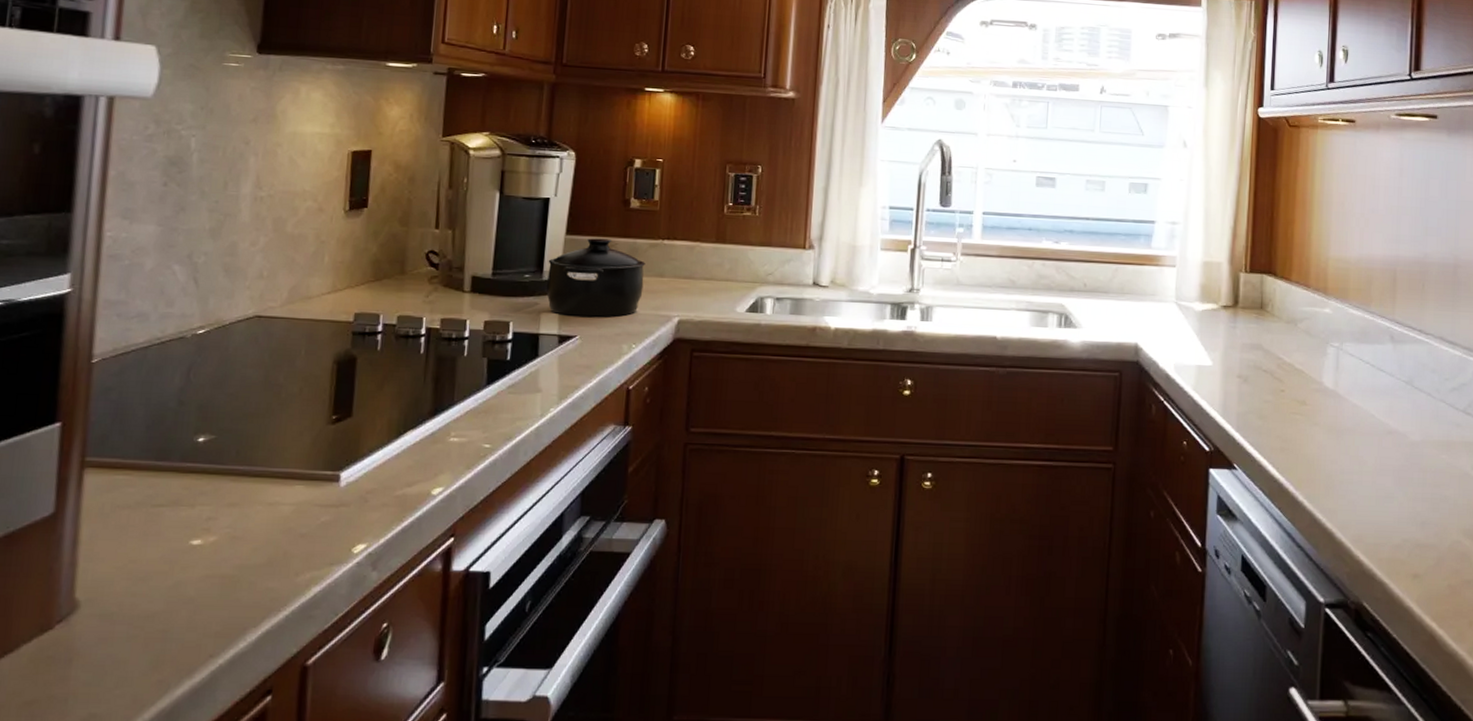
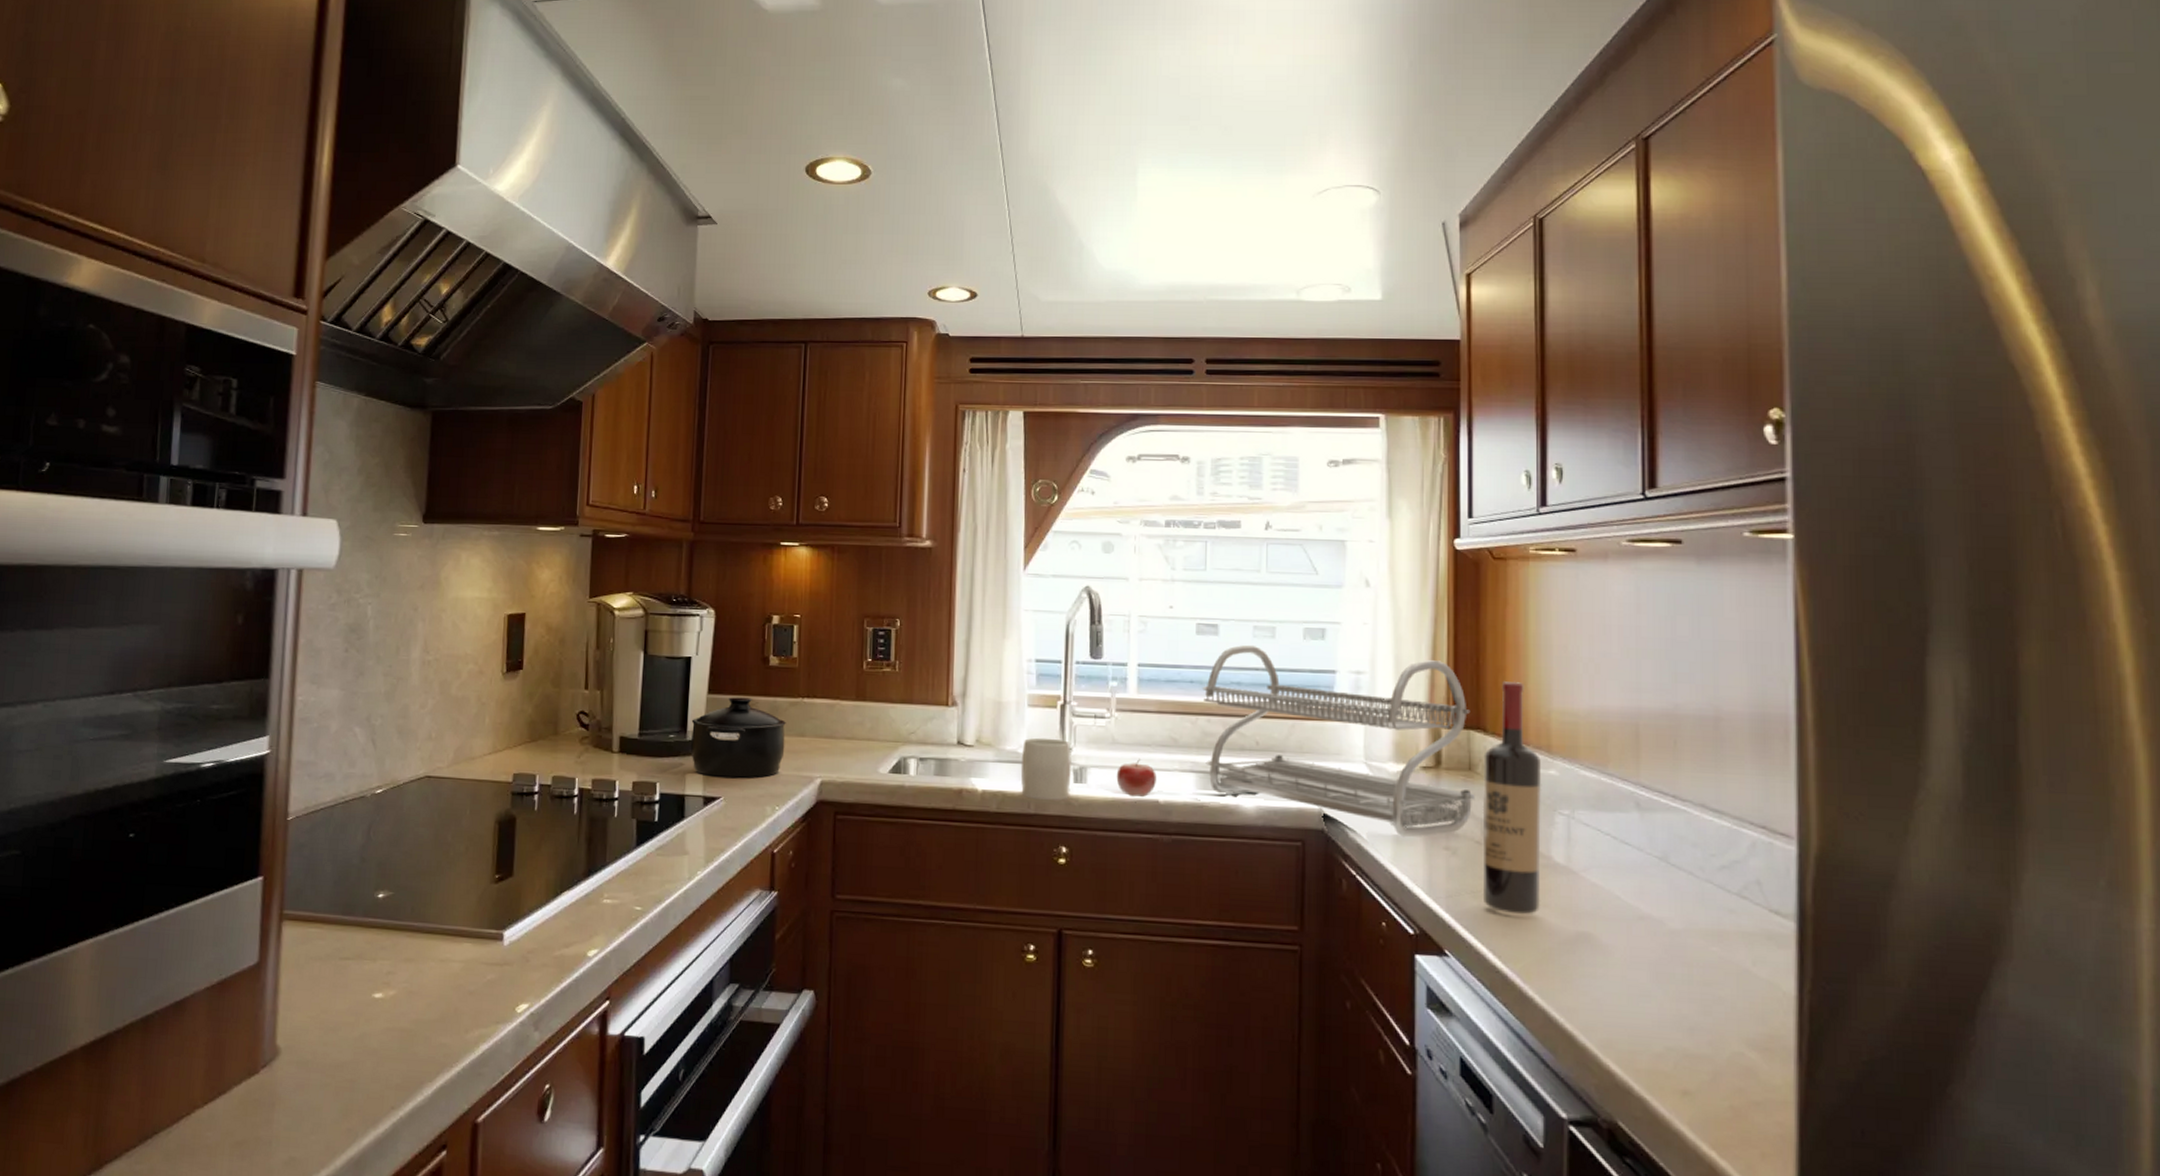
mug: none [871,279,919,338] -> present [1020,737,1071,802]
fruit: none [959,299,995,334] -> present [1116,759,1156,798]
dish rack: none [1039,196,1265,368] -> present [1203,644,1475,838]
wine bottle: none [1266,232,1319,432] -> present [1482,681,1542,915]

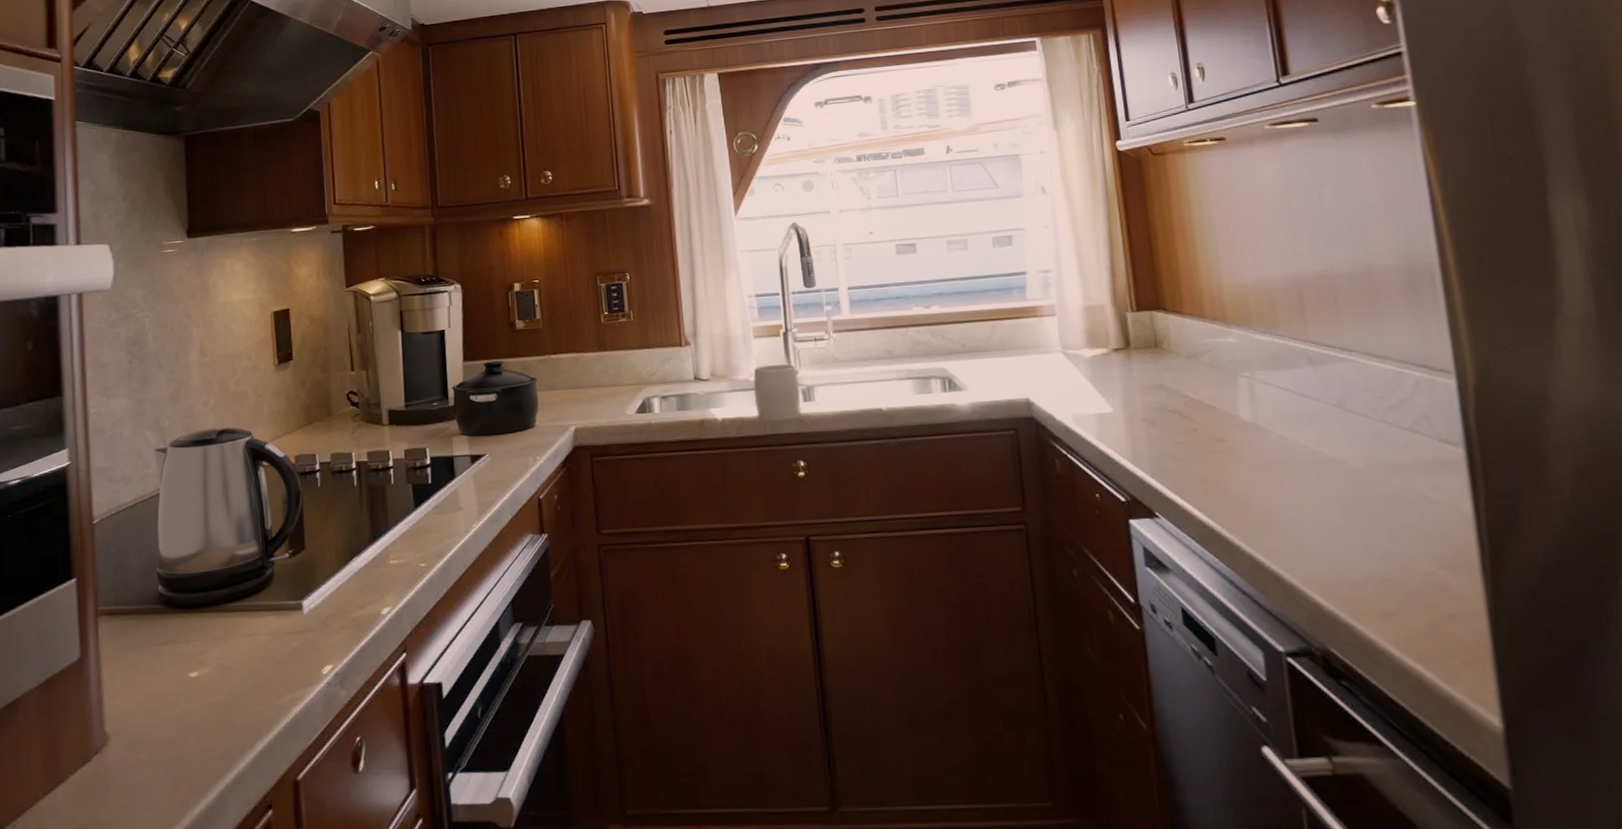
kettle: none [348,732,518,923] -> present [153,427,303,607]
fruit: present [1116,759,1156,798] -> none [840,373,878,409]
dish rack: present [1203,644,1475,838] -> none [908,252,1164,415]
wine bottle: present [1482,681,1542,915] -> none [1167,262,1236,472]

